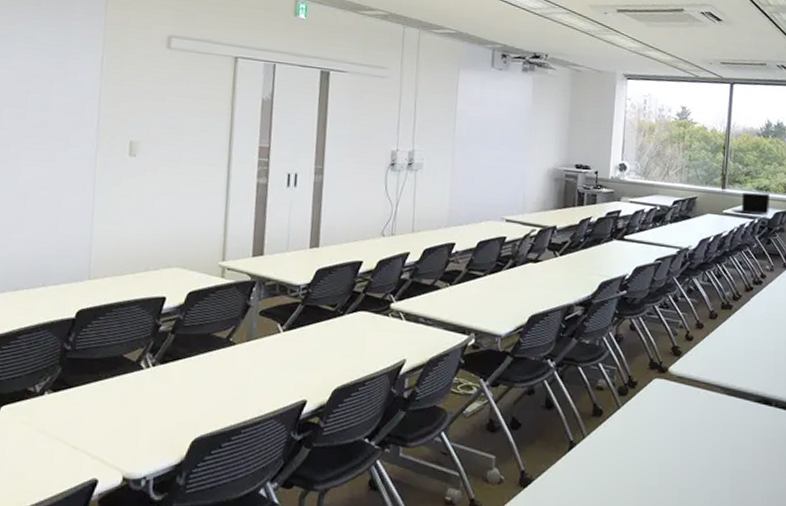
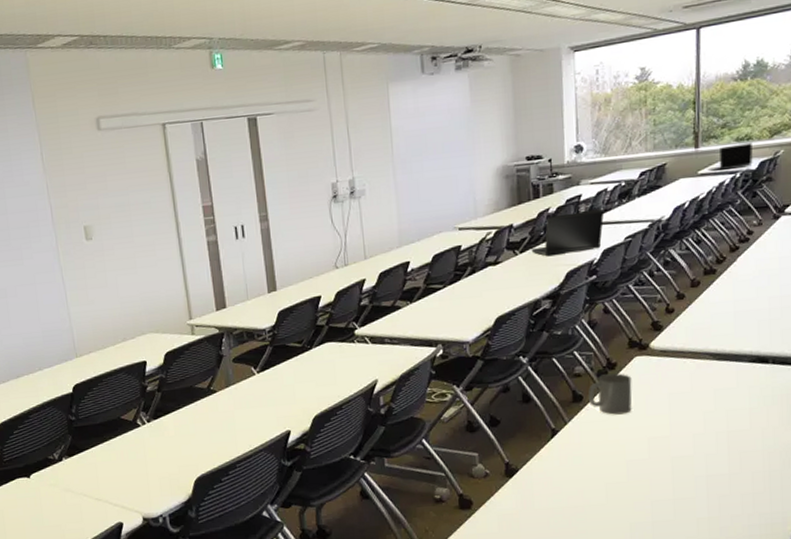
laptop computer: none [570,225,640,265] -> present [531,208,605,257]
mug: none [607,391,650,436] -> present [587,373,632,415]

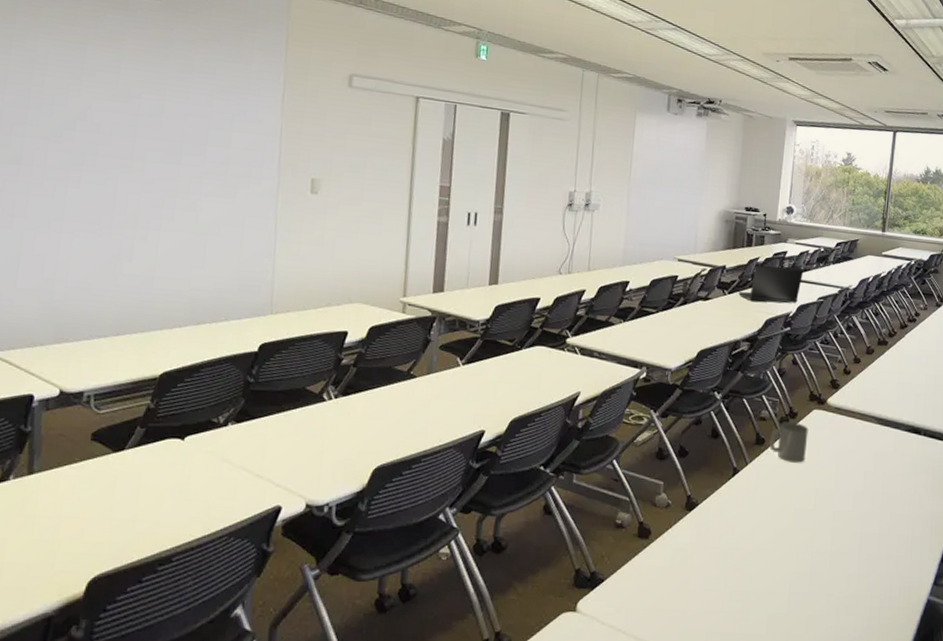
laptop computer: present [707,142,753,171] -> none [890,235,926,257]

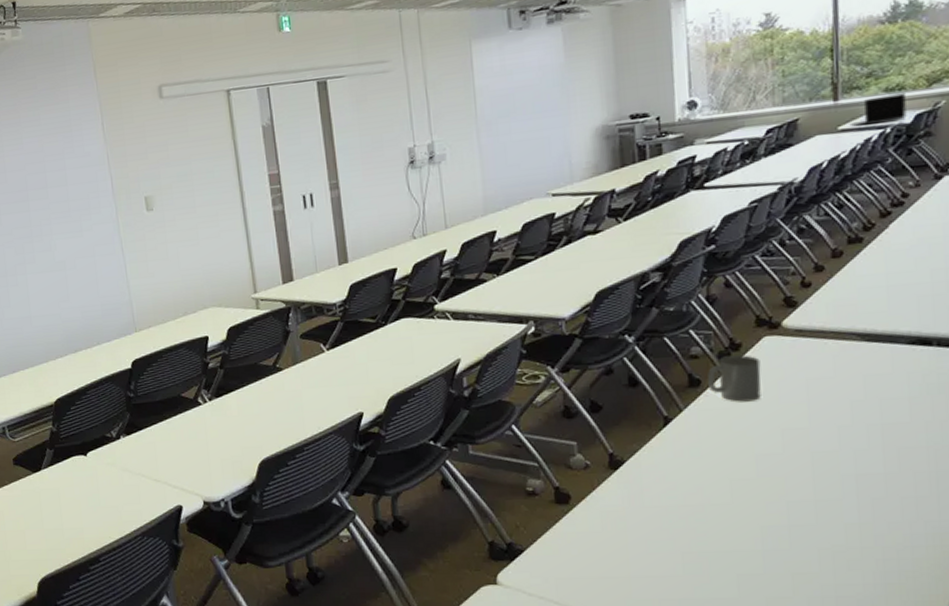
laptop computer: present [738,265,804,303] -> none [637,170,724,225]
laptop computer: none [890,235,926,257] -> present [849,93,907,127]

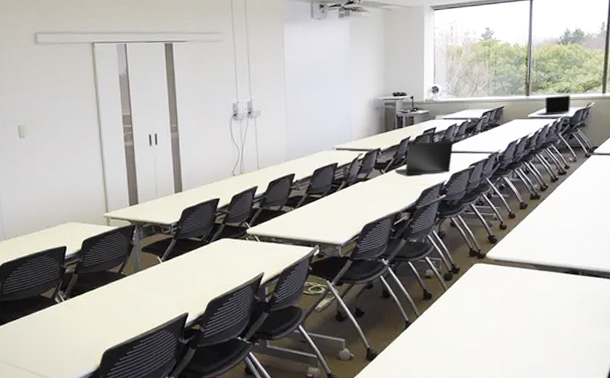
laptop computer: none [637,170,724,225] -> present [394,140,454,177]
mug: present [706,355,761,402] -> none [436,277,471,312]

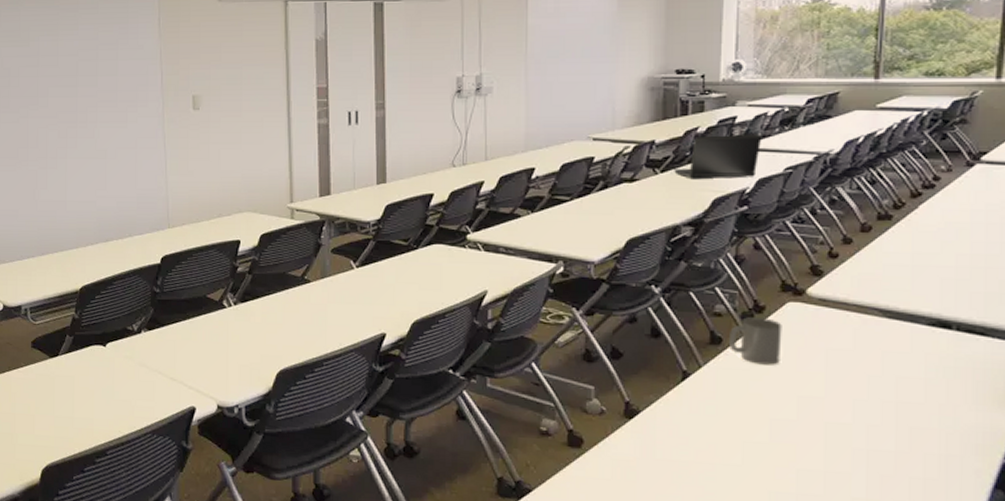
mug: none [436,277,471,312] -> present [728,317,782,365]
laptop computer: present [535,94,571,115] -> none [888,79,944,106]

